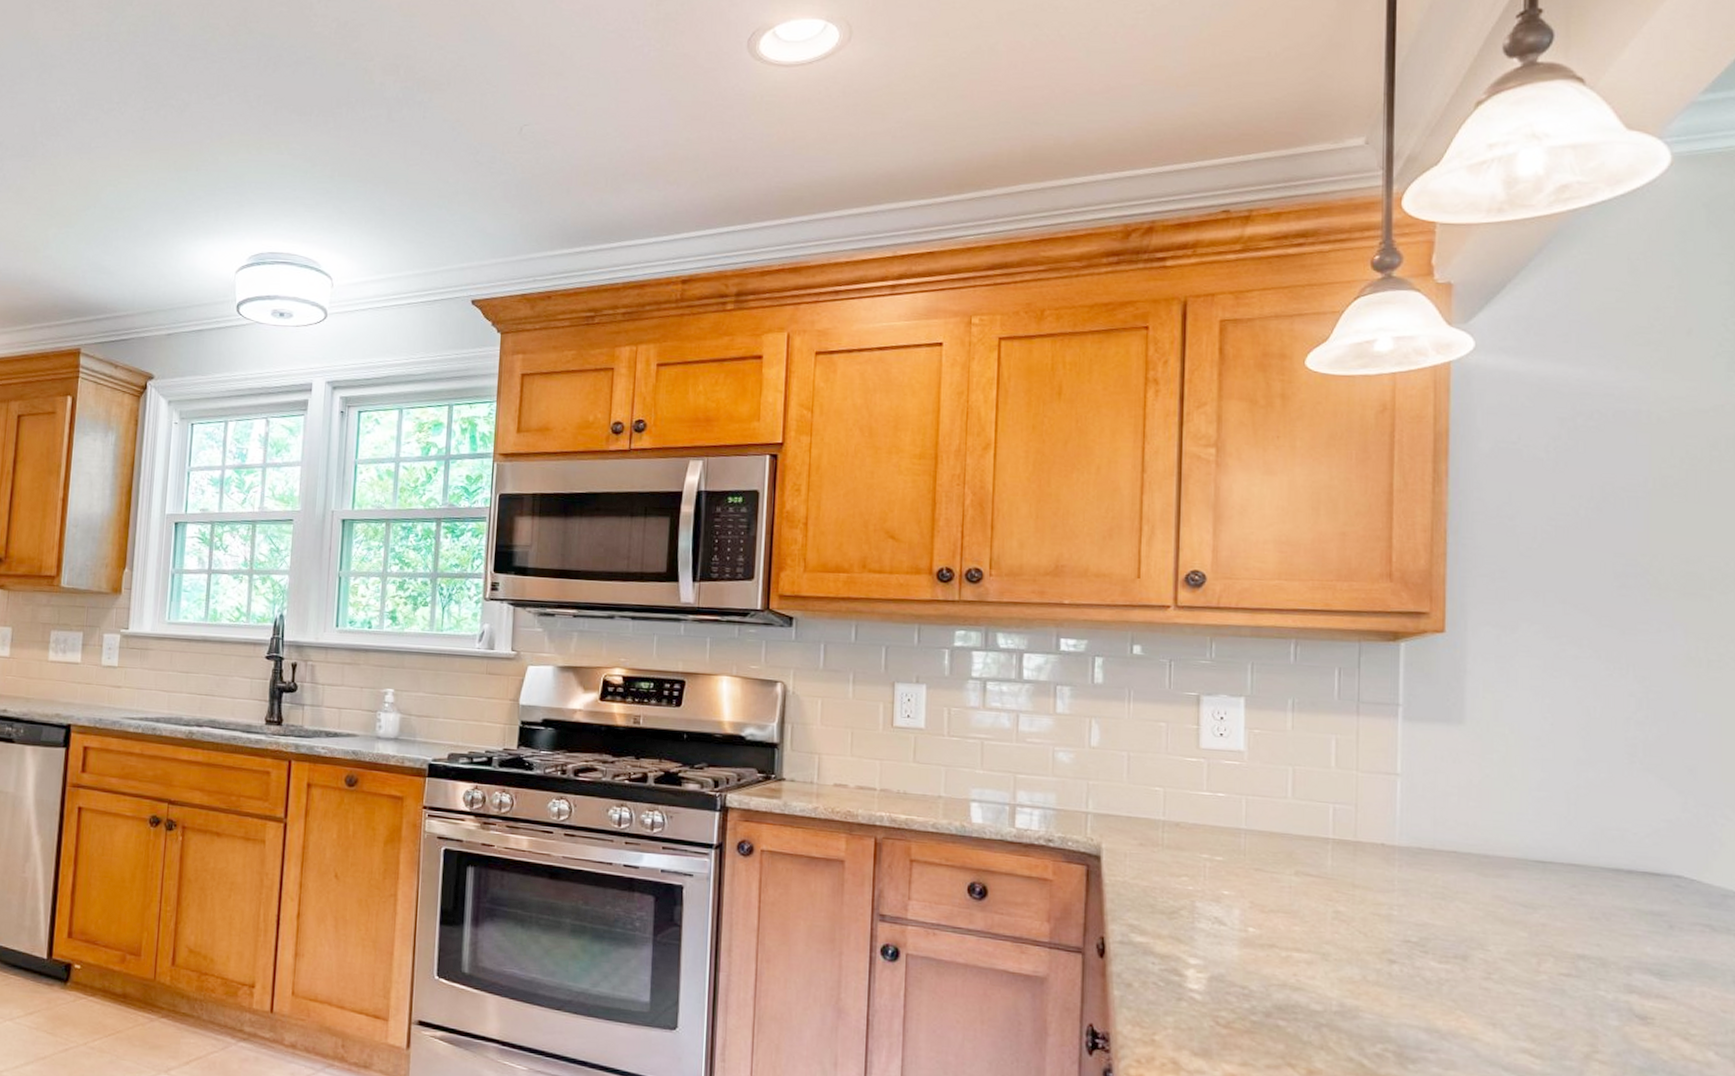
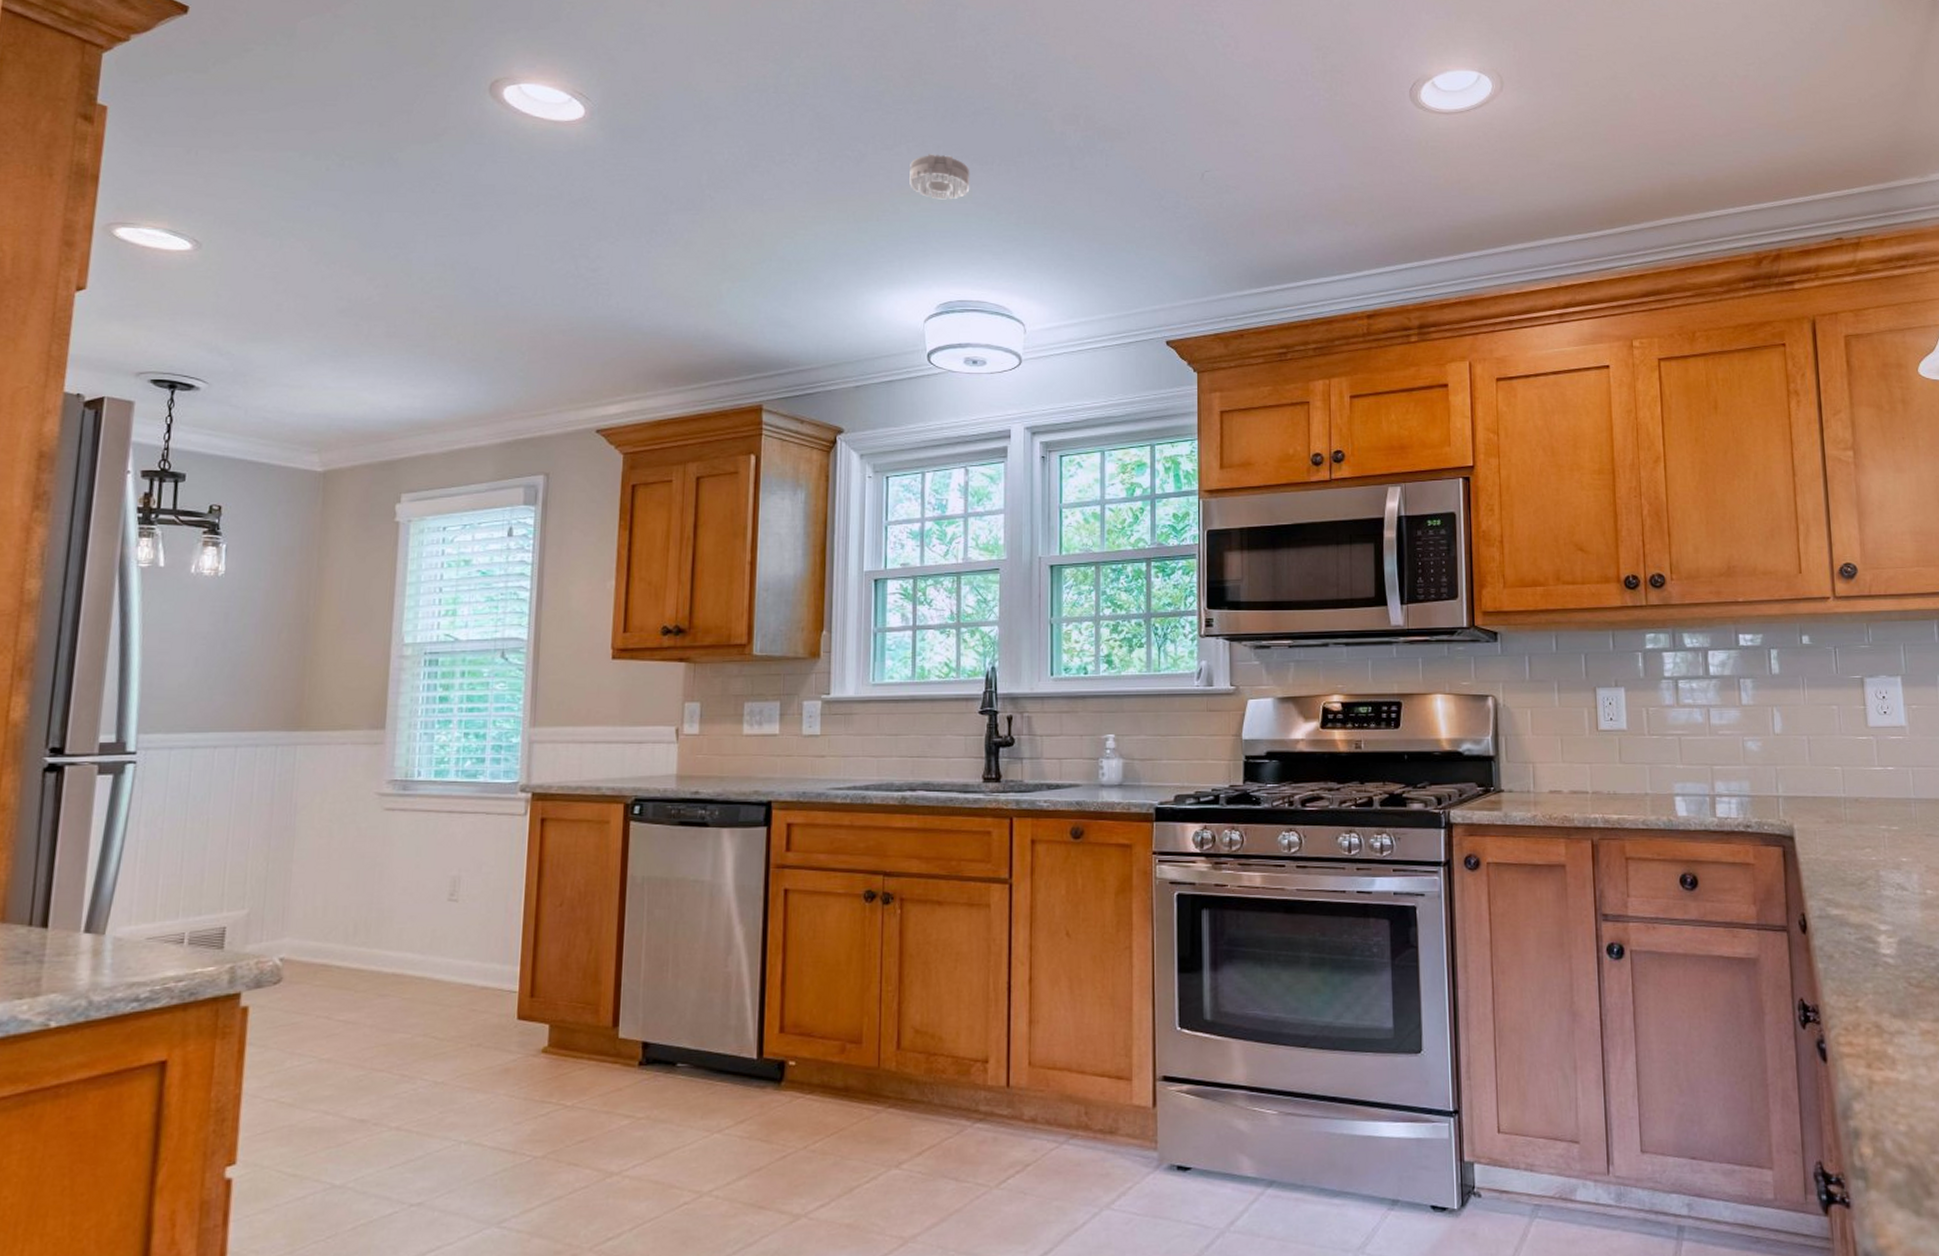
smoke detector: none [229,104,289,151] -> present [909,154,970,200]

